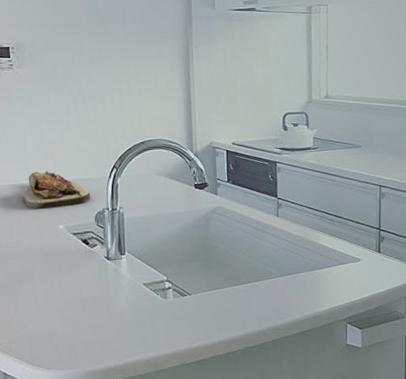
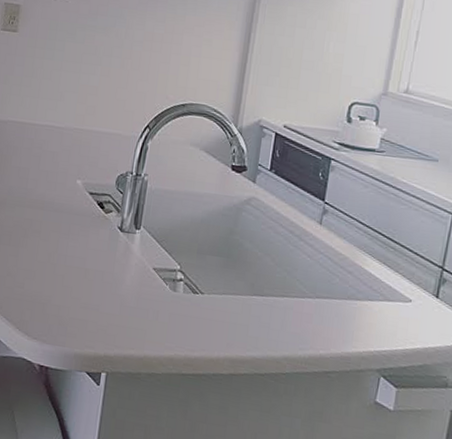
cutting board: present [23,171,91,209] -> none [46,115,117,161]

